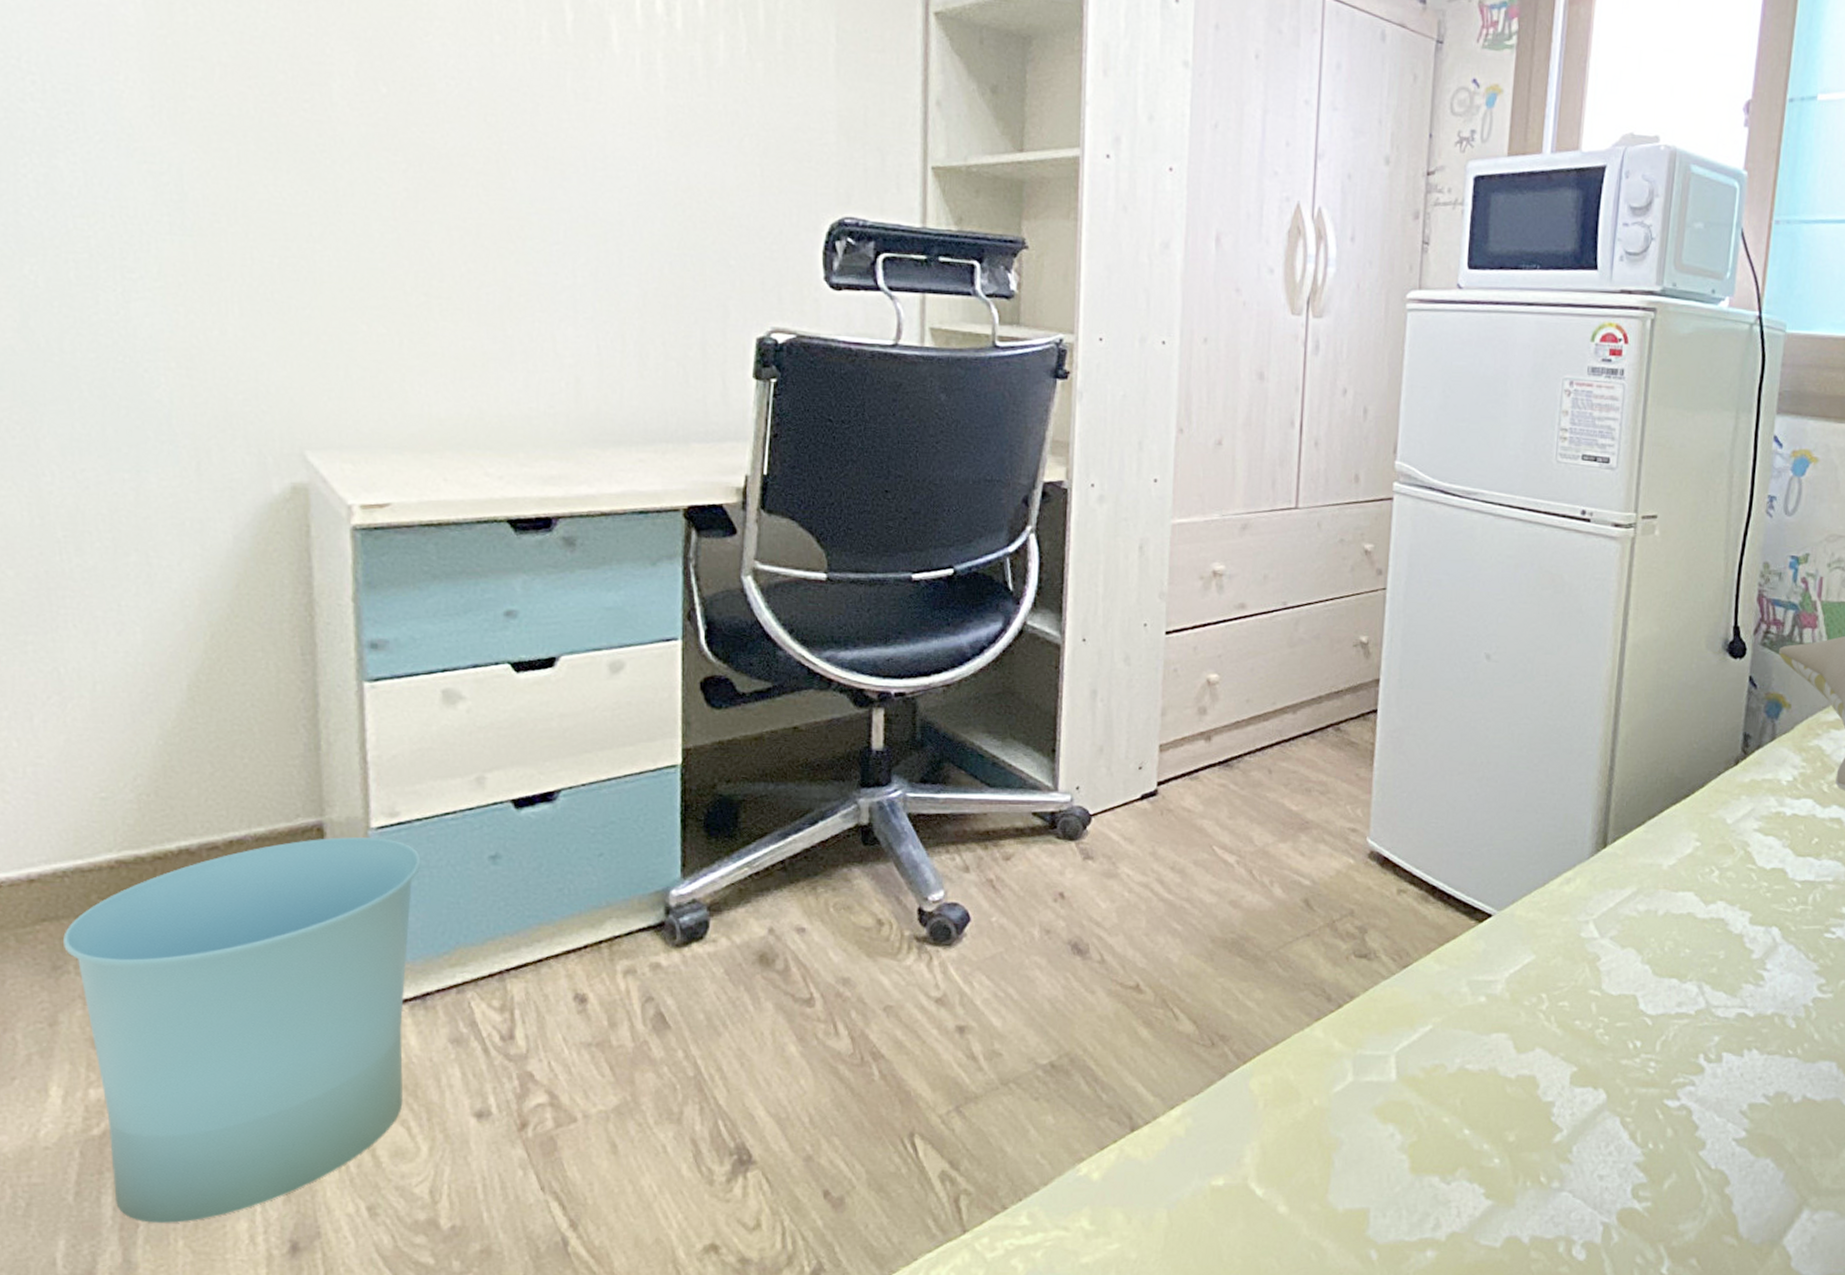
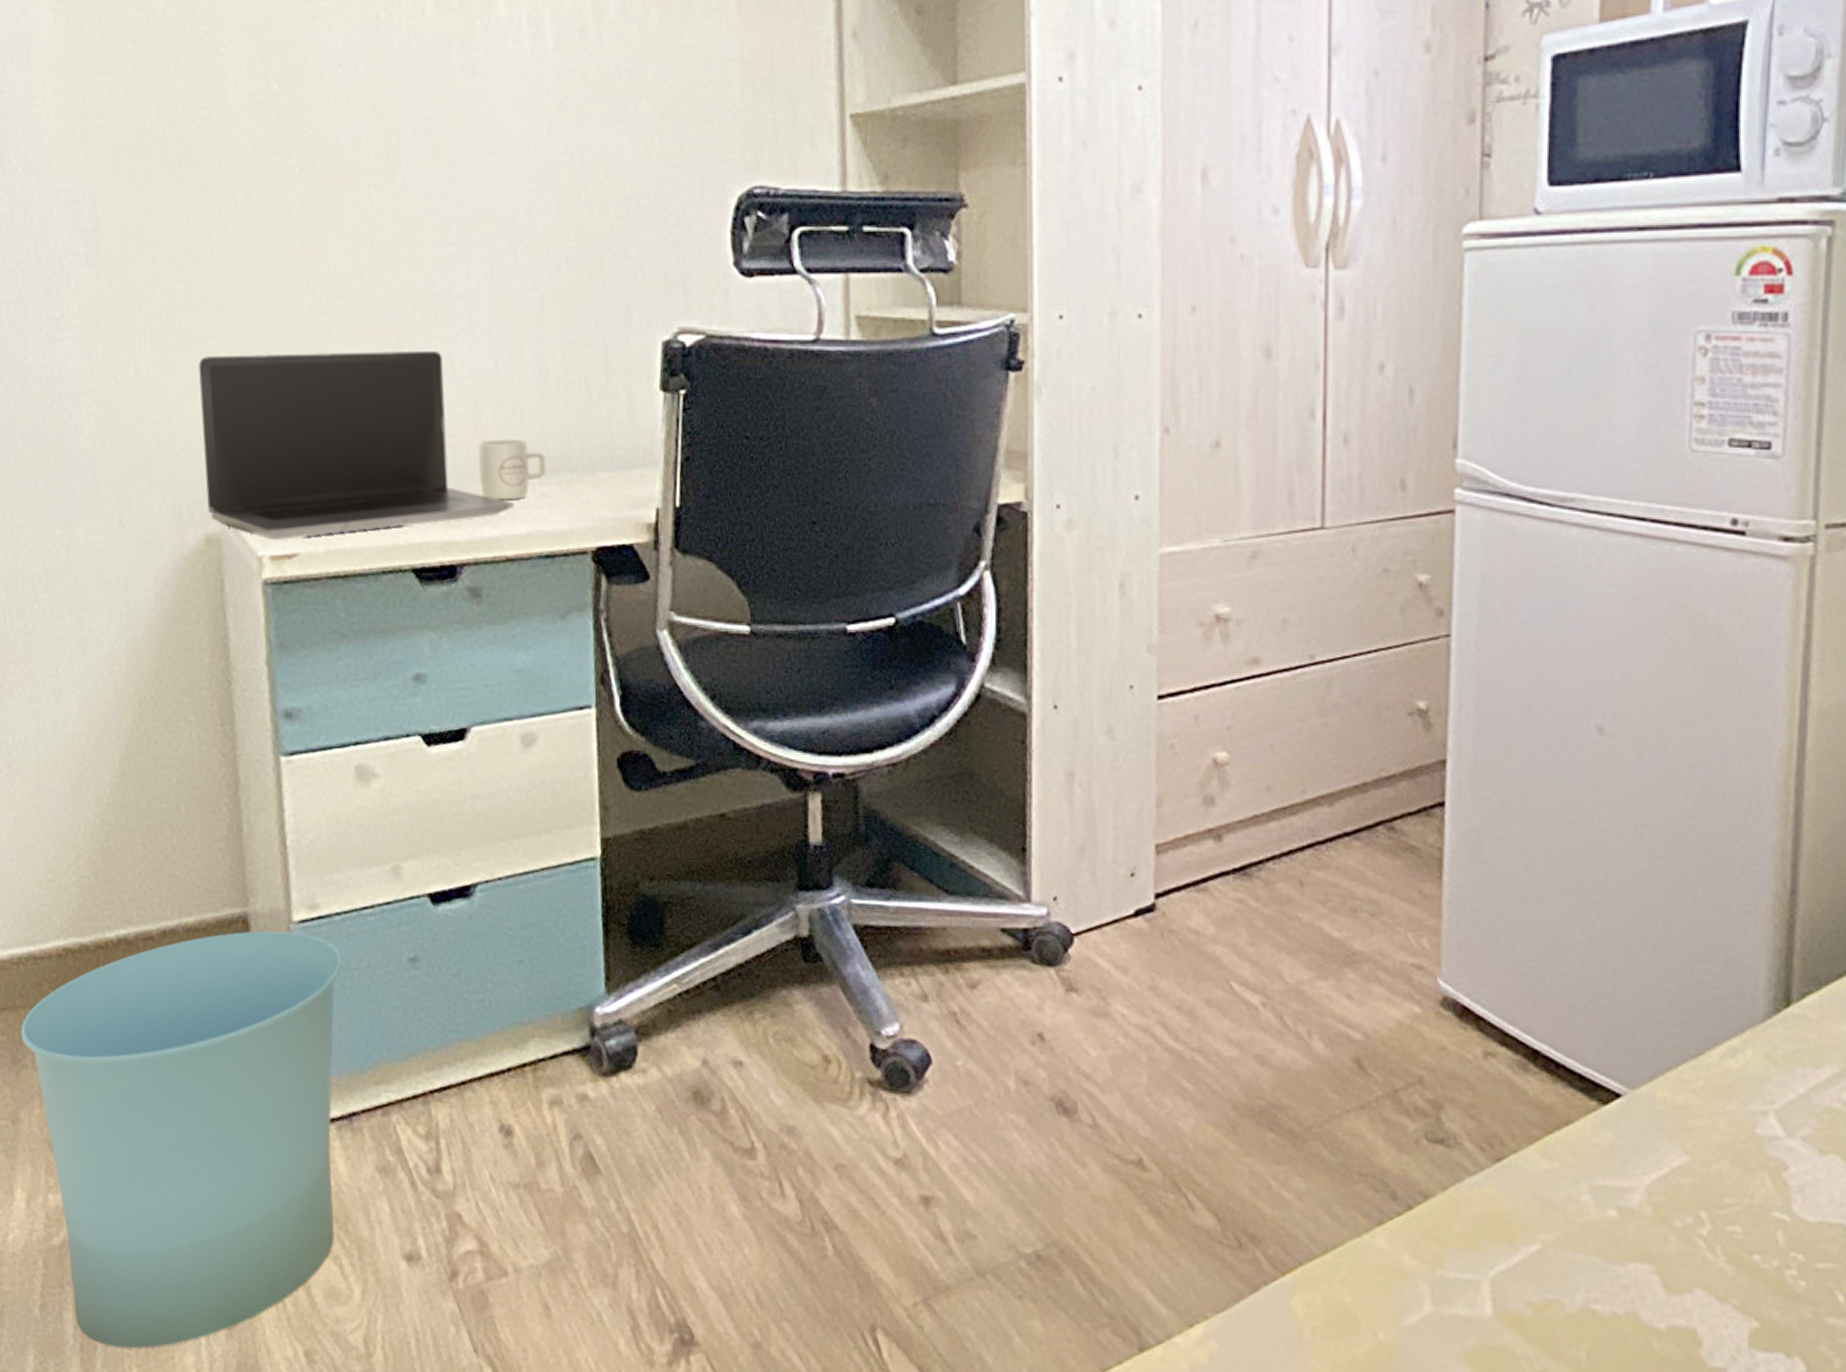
laptop computer: none [291,324,610,491] -> present [198,350,514,540]
mug: none [577,411,643,464] -> present [478,439,546,500]

